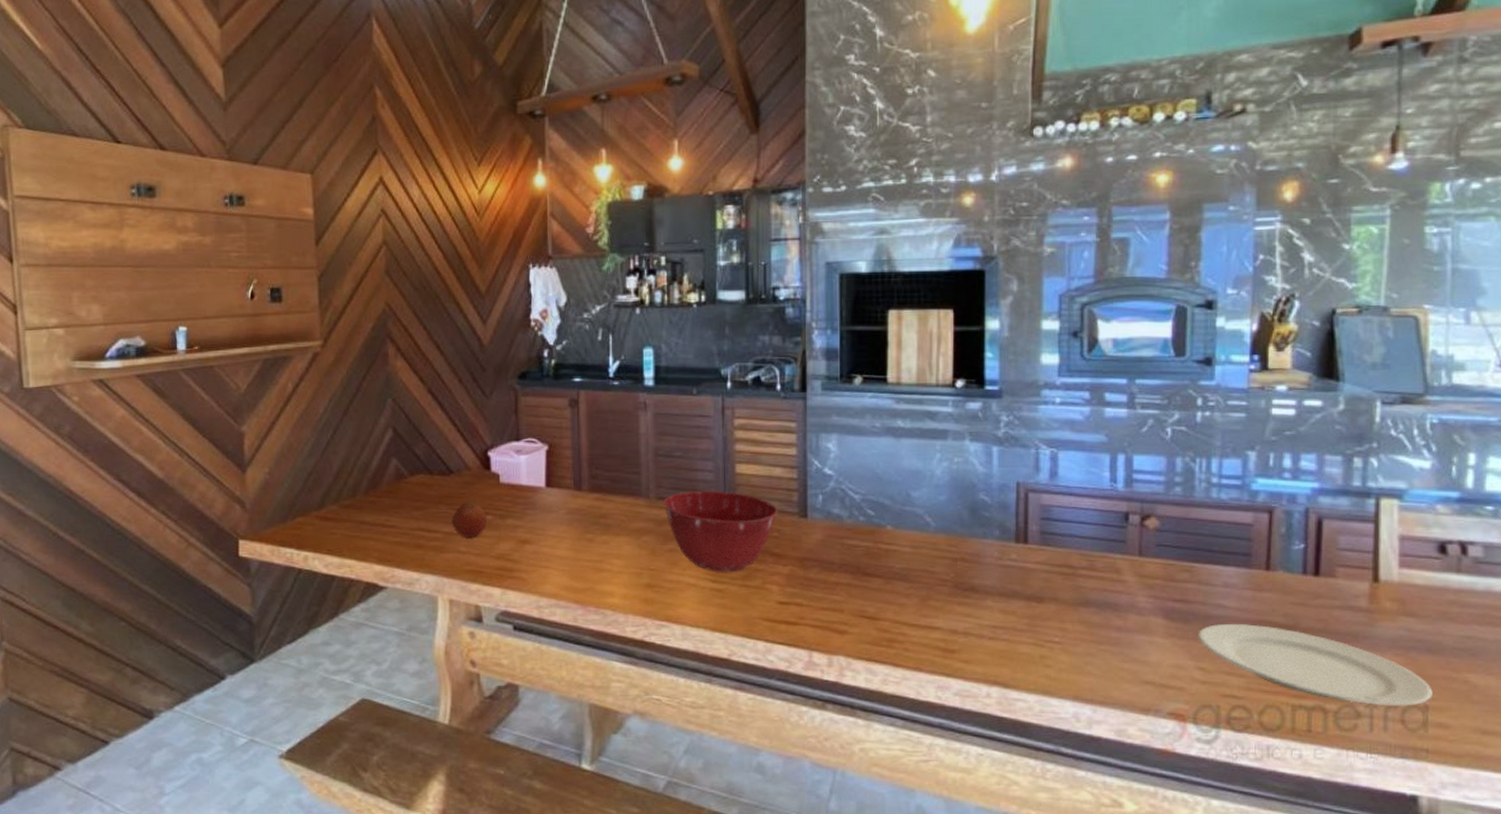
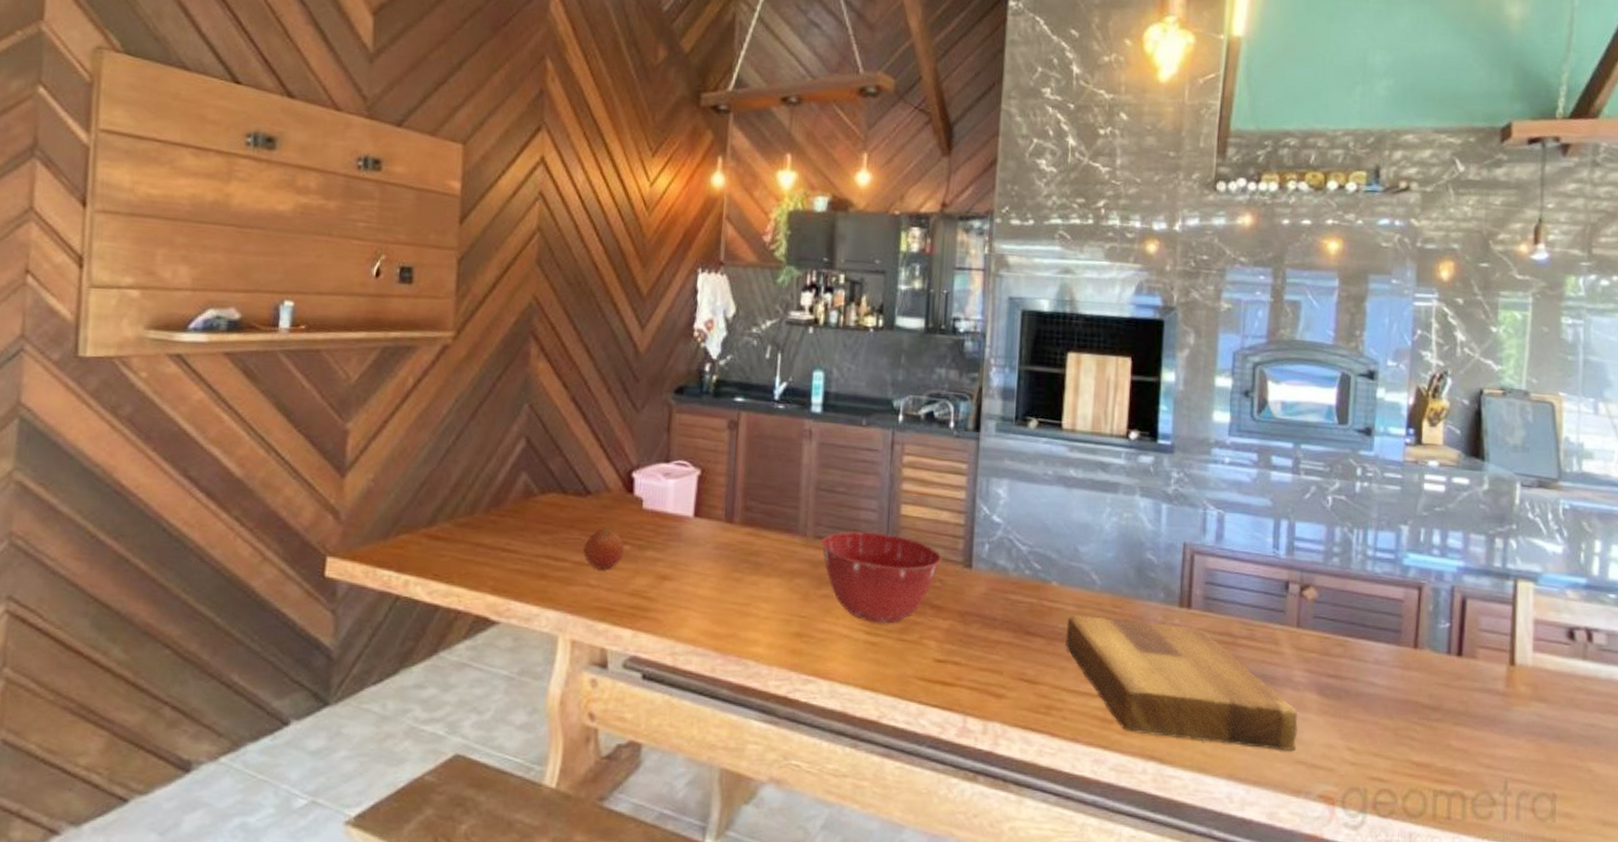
cutting board: none [903,555,1144,672] -> present [1065,615,1298,750]
plate: present [1198,624,1433,706] -> none [1349,702,1560,795]

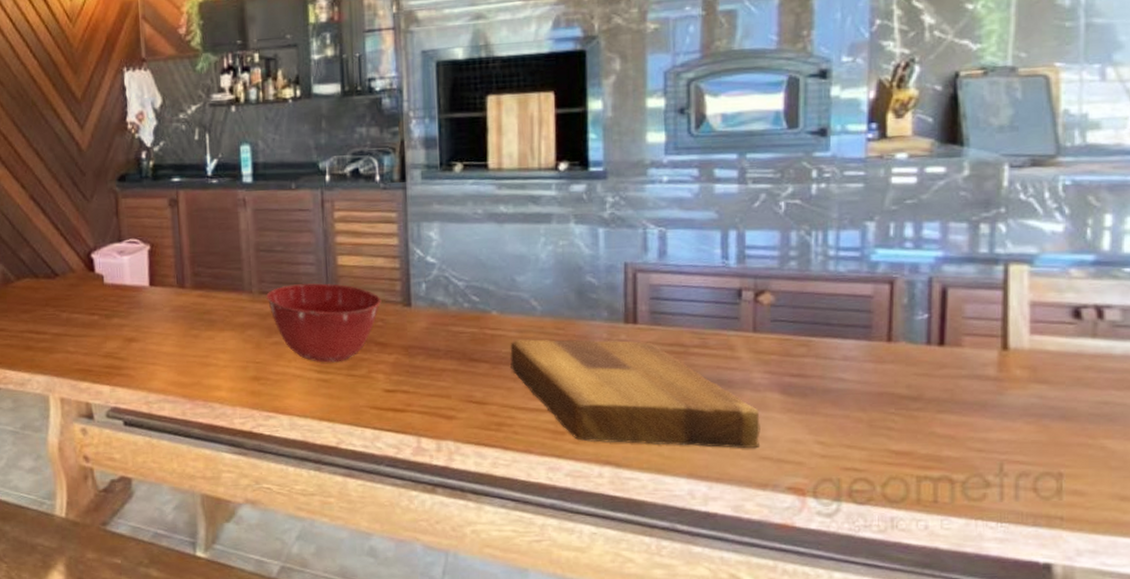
fruit: present [583,528,625,569] -> none [59,304,94,338]

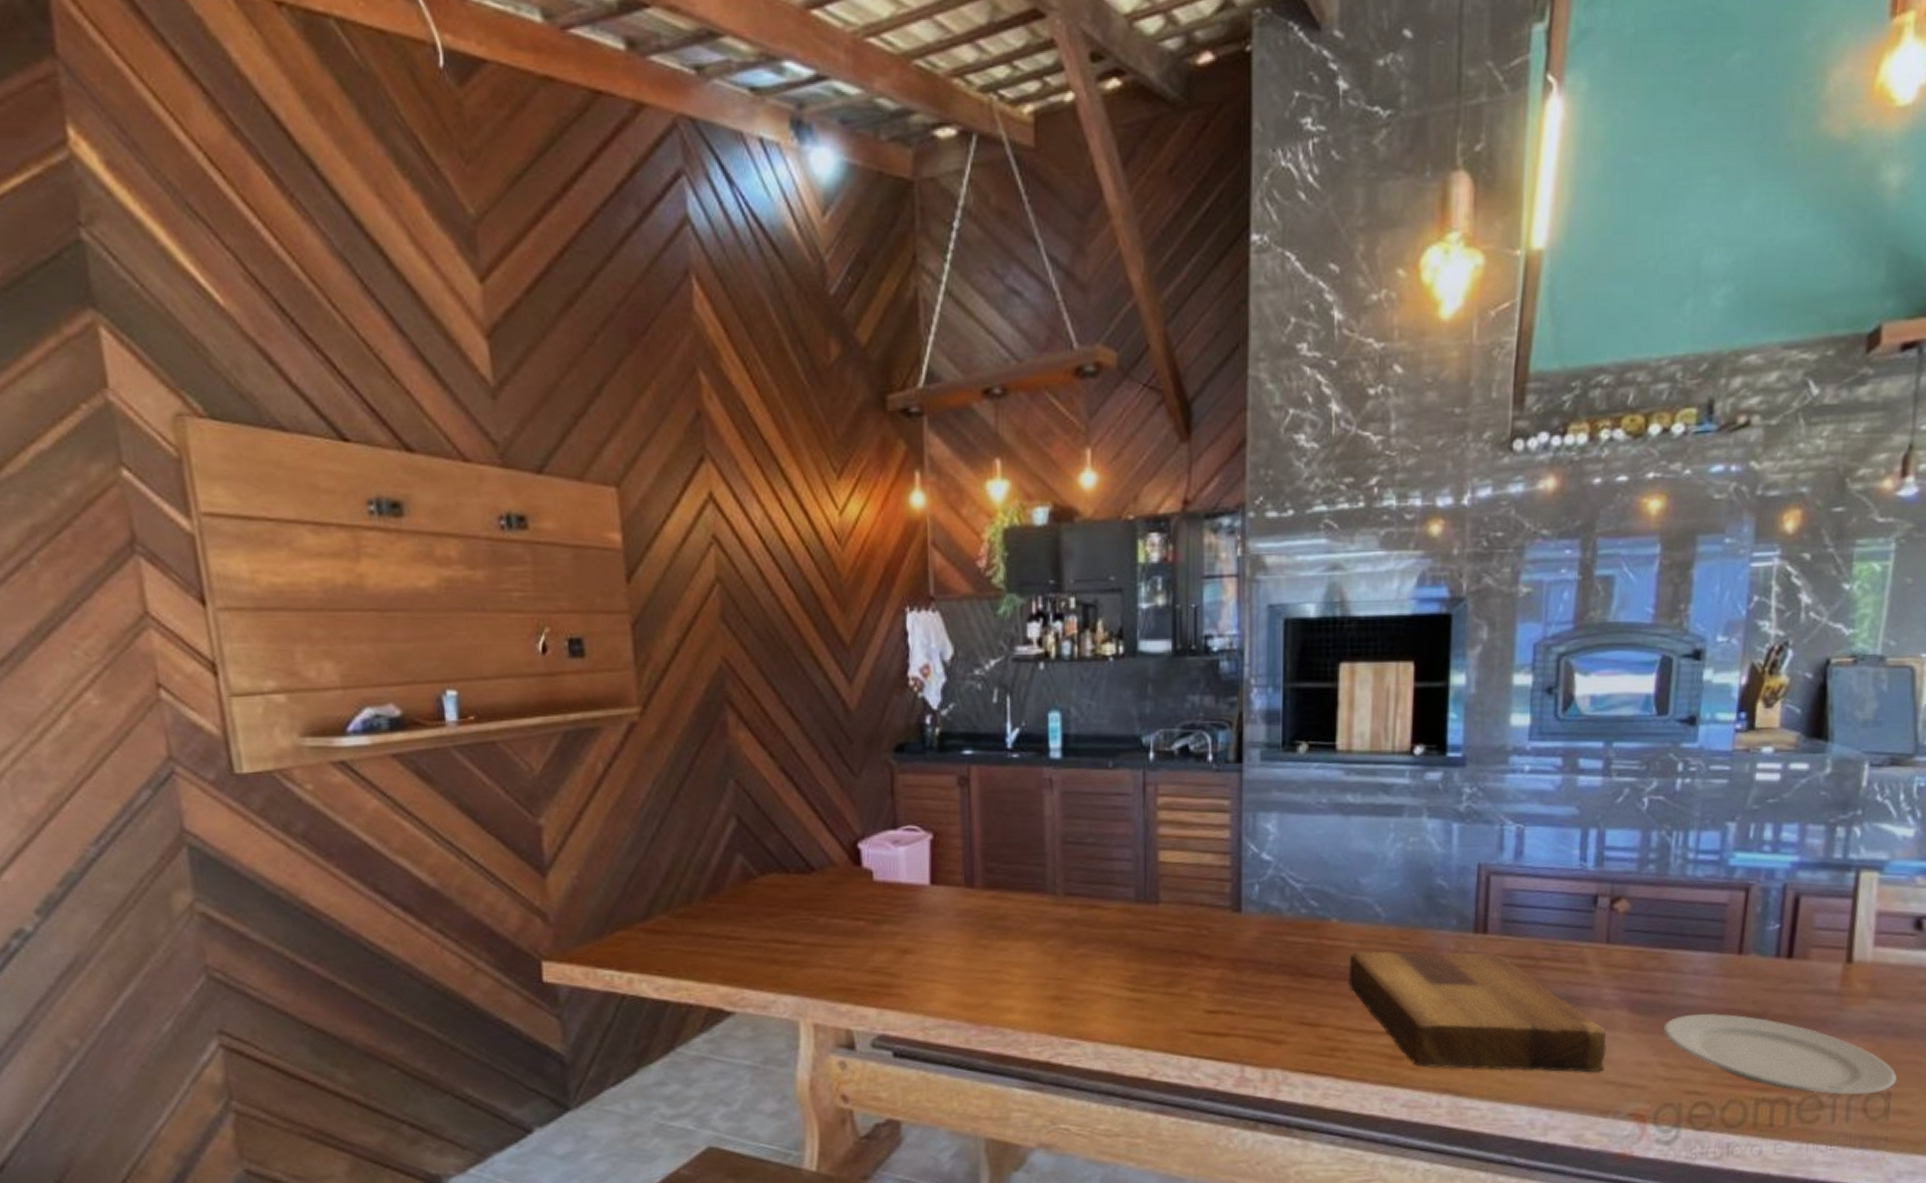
mixing bowl: present [266,283,382,363] -> none [1073,883,1208,979]
plate: none [816,396,1067,475] -> present [1663,1013,1897,1095]

